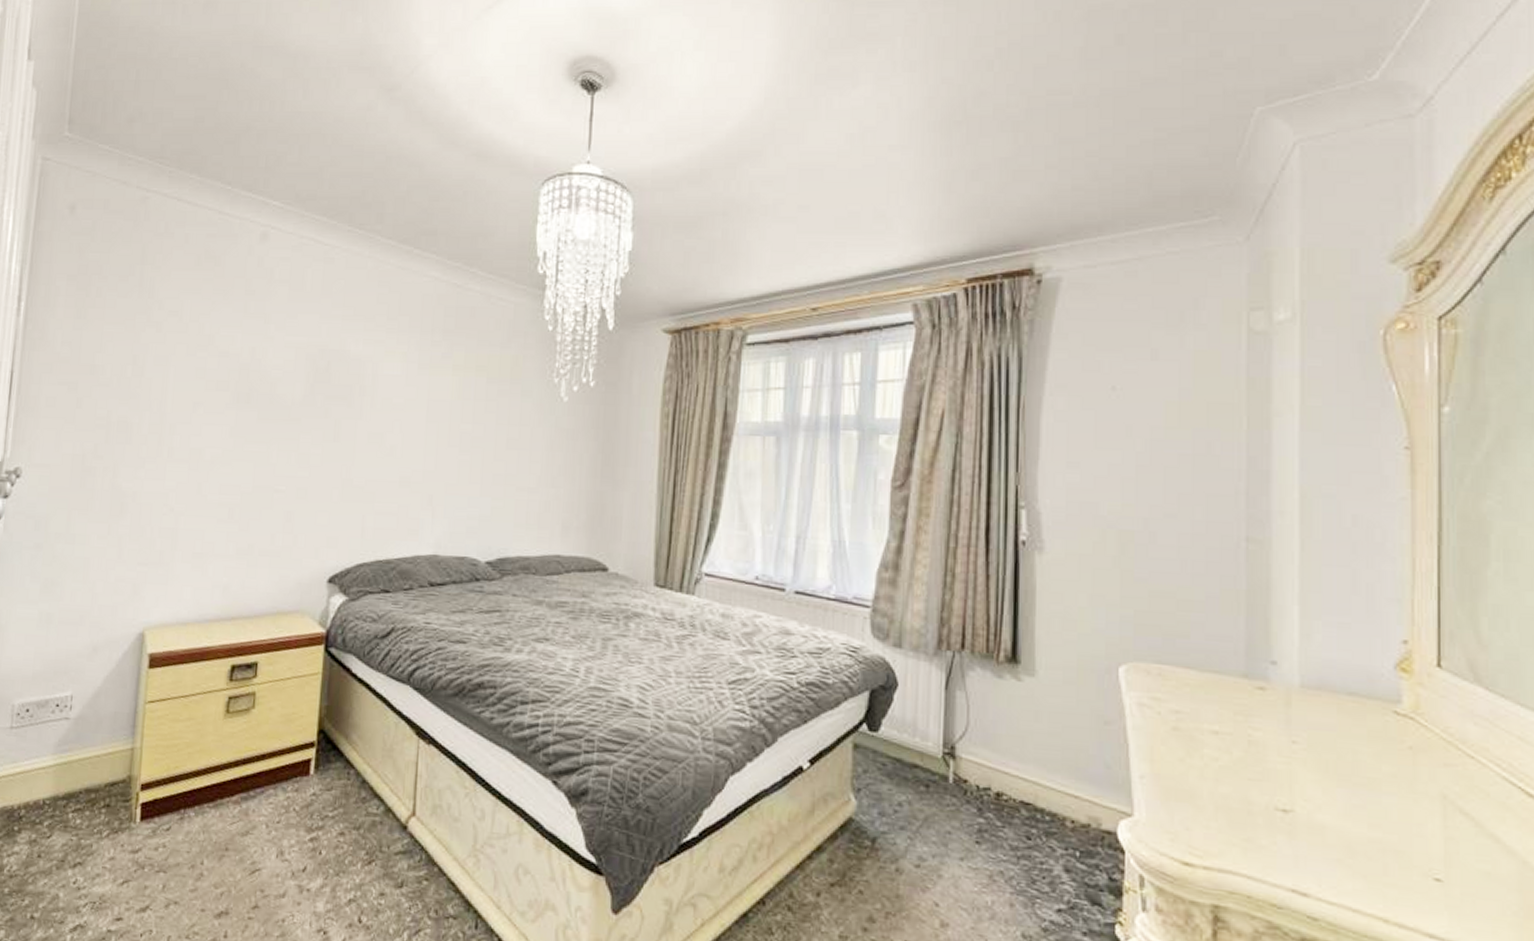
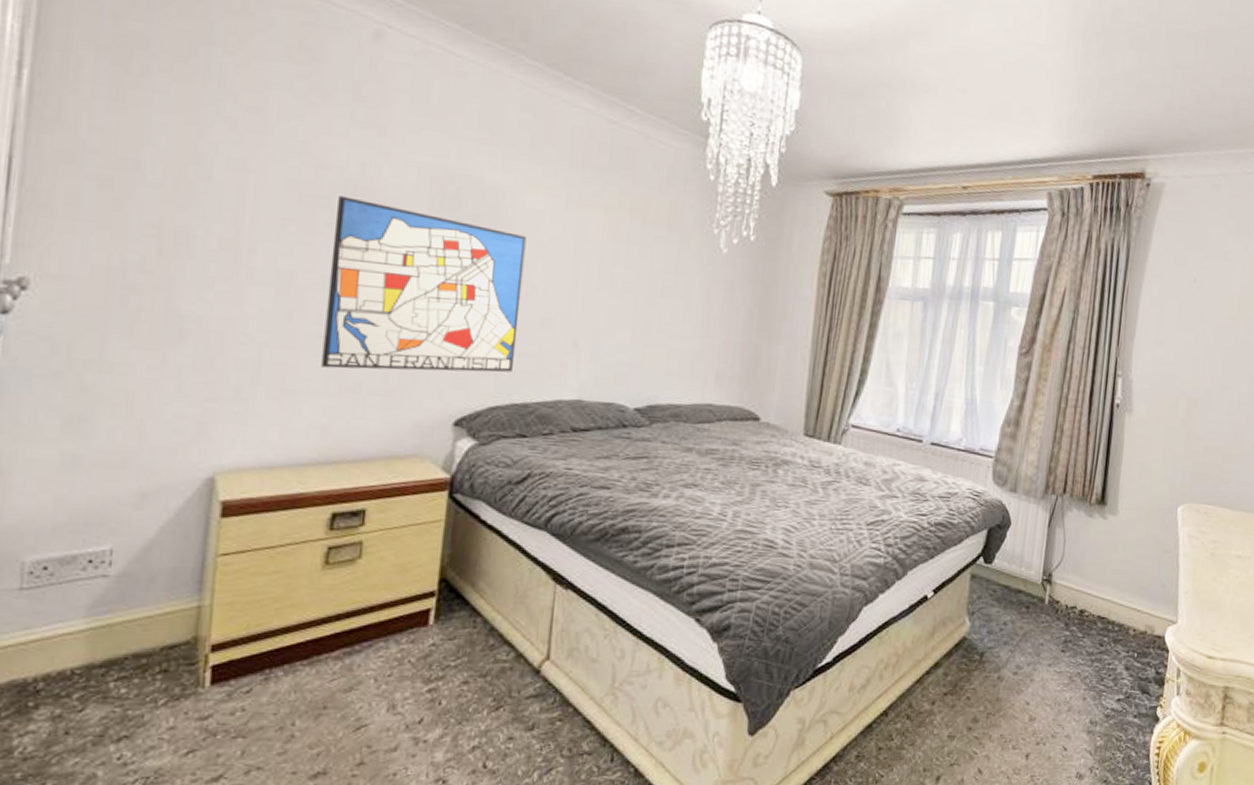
wall art: none [223,379,386,533] -> present [321,196,527,372]

